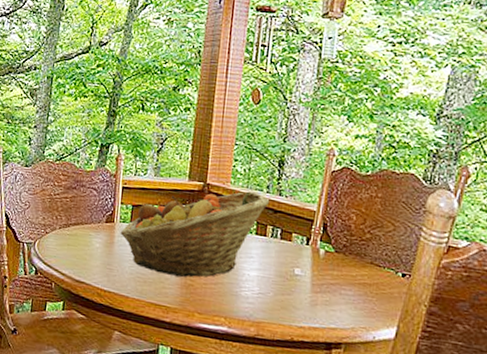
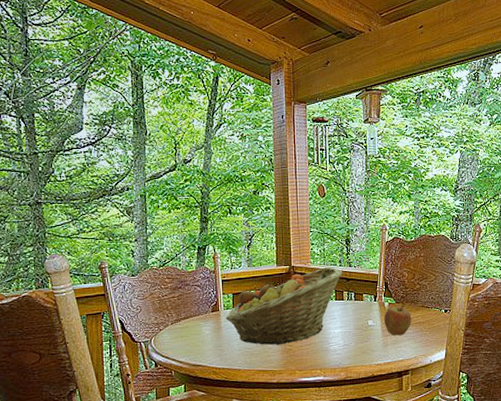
apple: none [315,256,354,296] -> present [383,305,412,336]

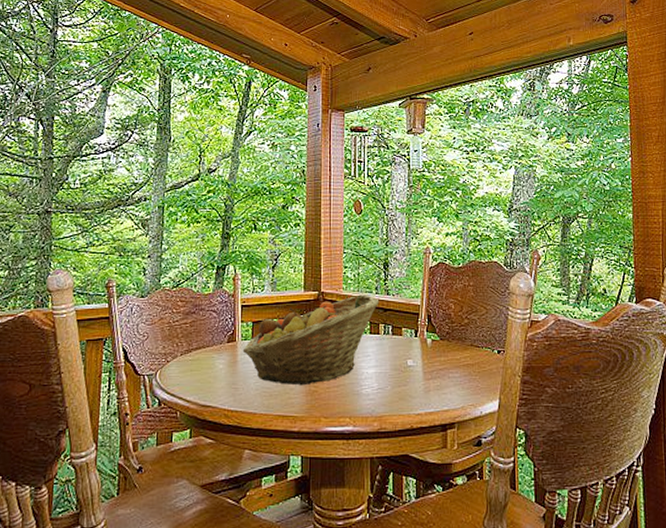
apple: present [383,305,412,336] -> none [425,342,458,380]

